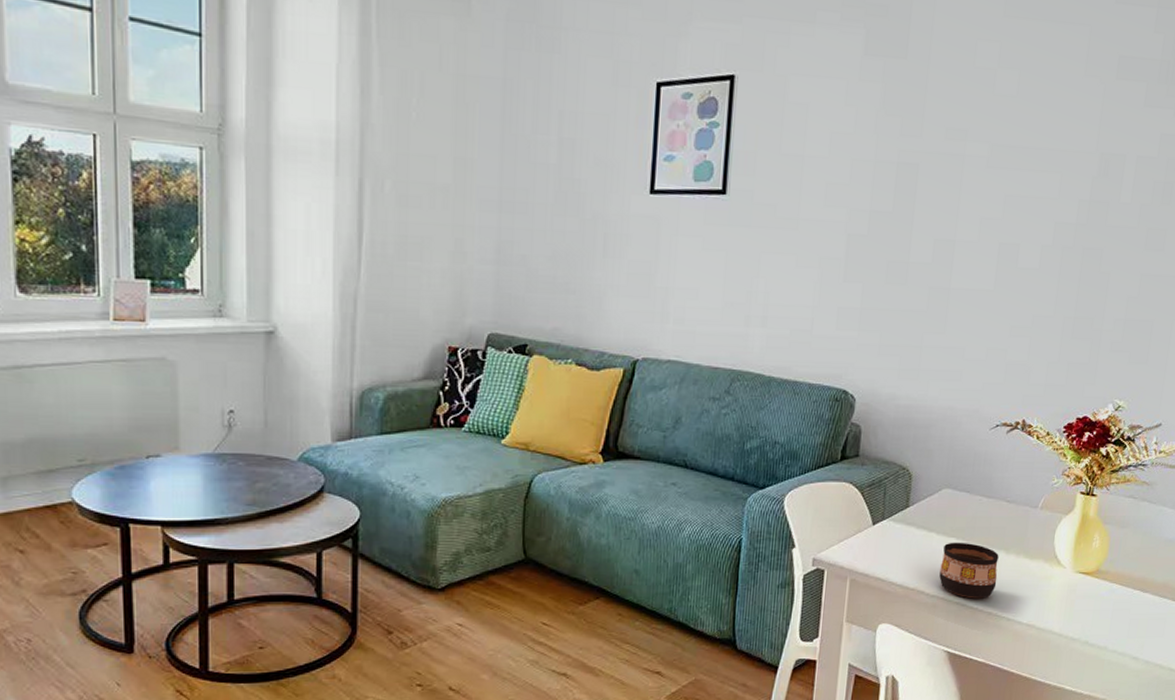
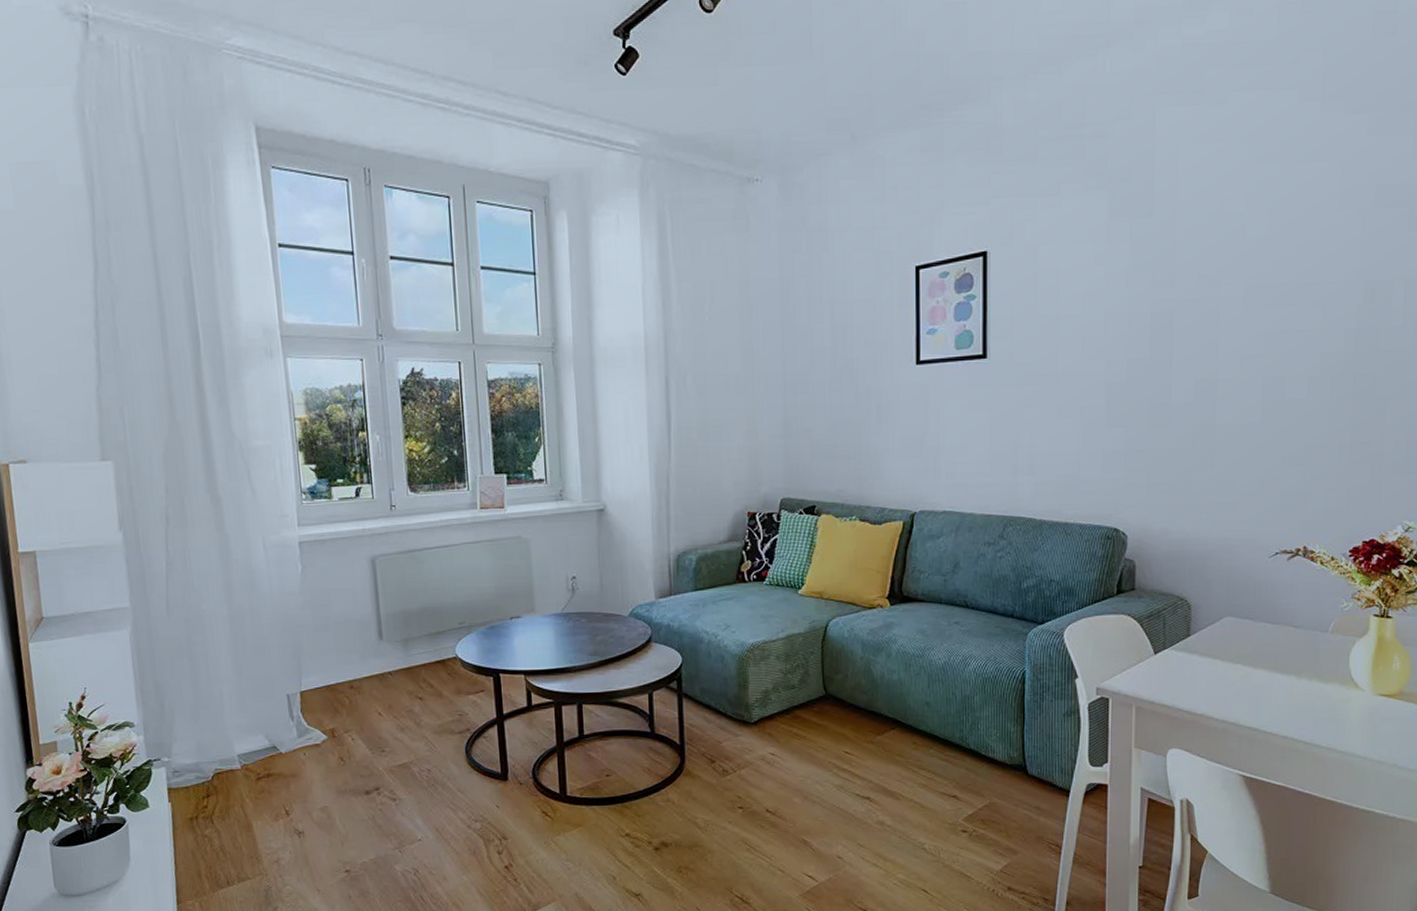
cup: present [939,542,999,599] -> none [1228,668,1290,723]

